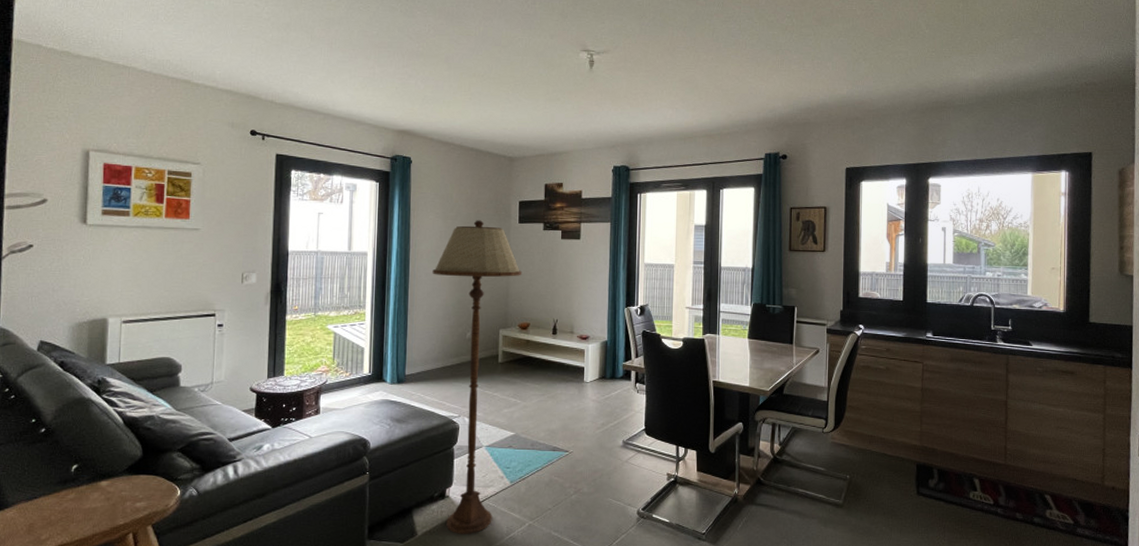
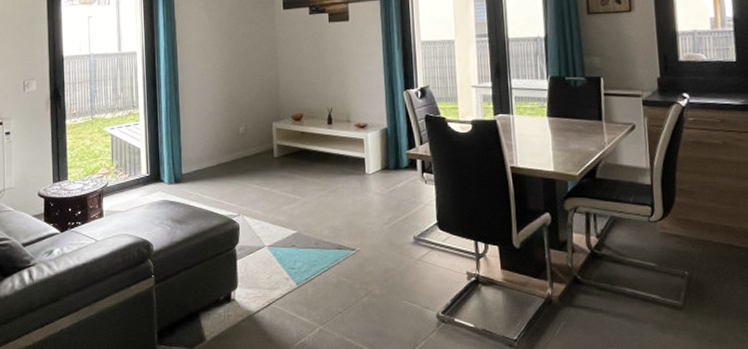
floor lamp: present [432,220,523,534] -> none [200,9,291,340]

